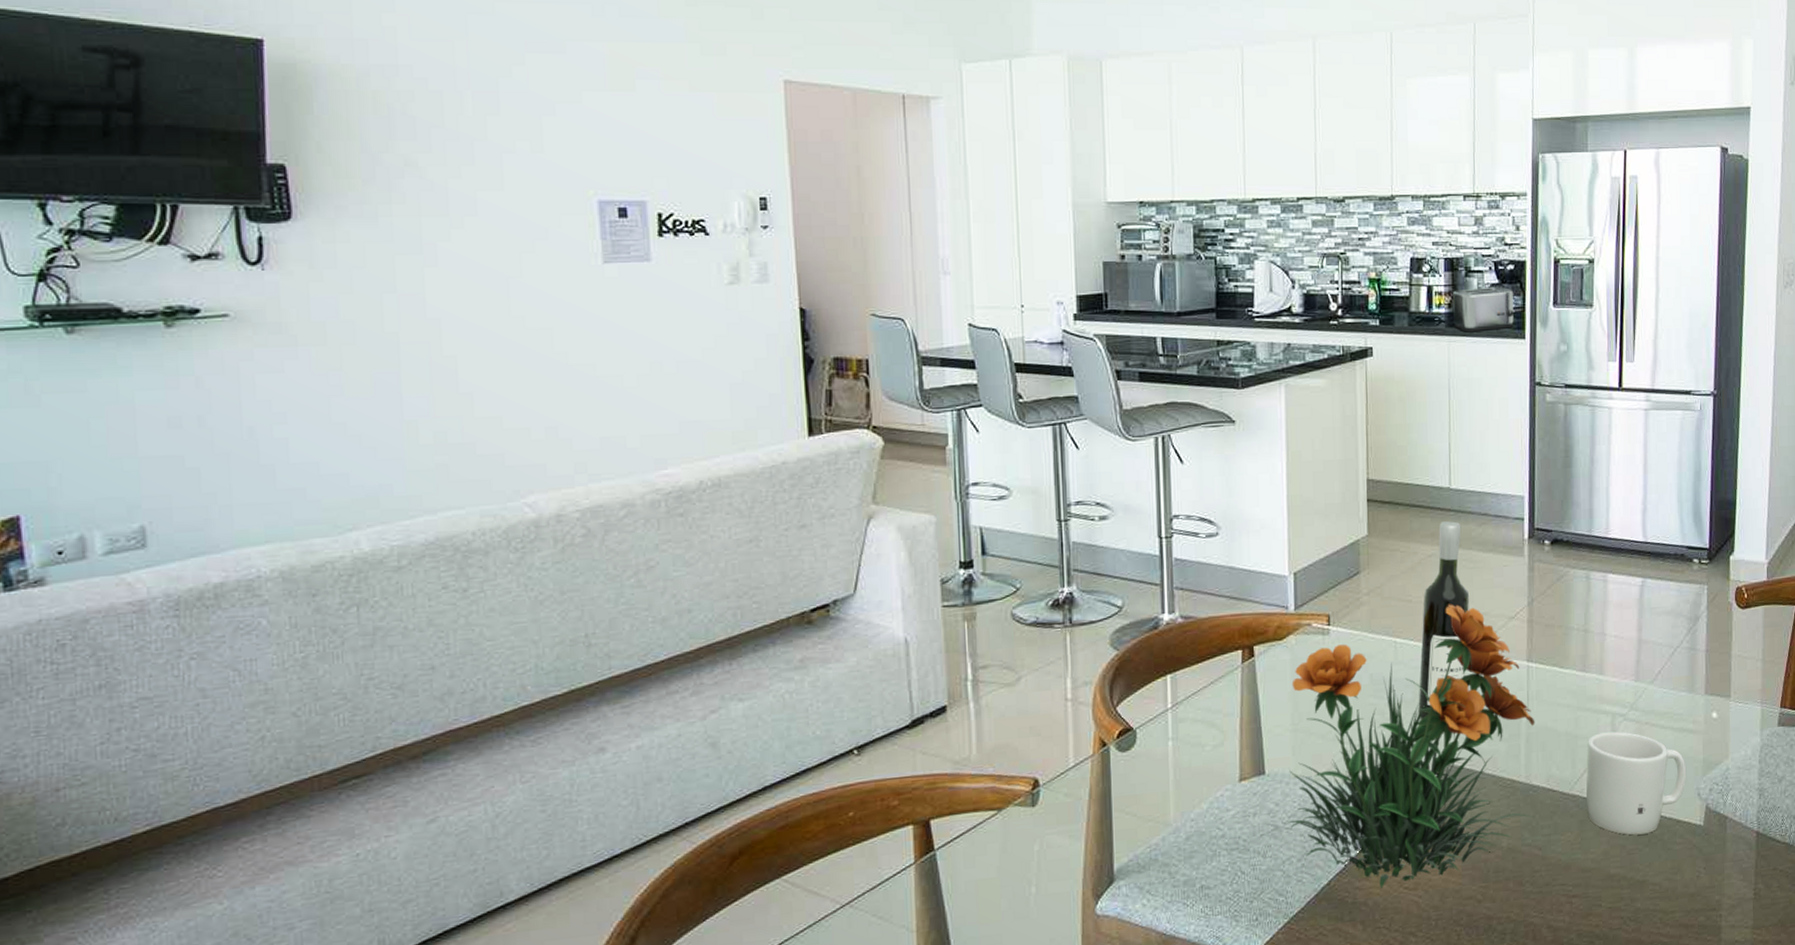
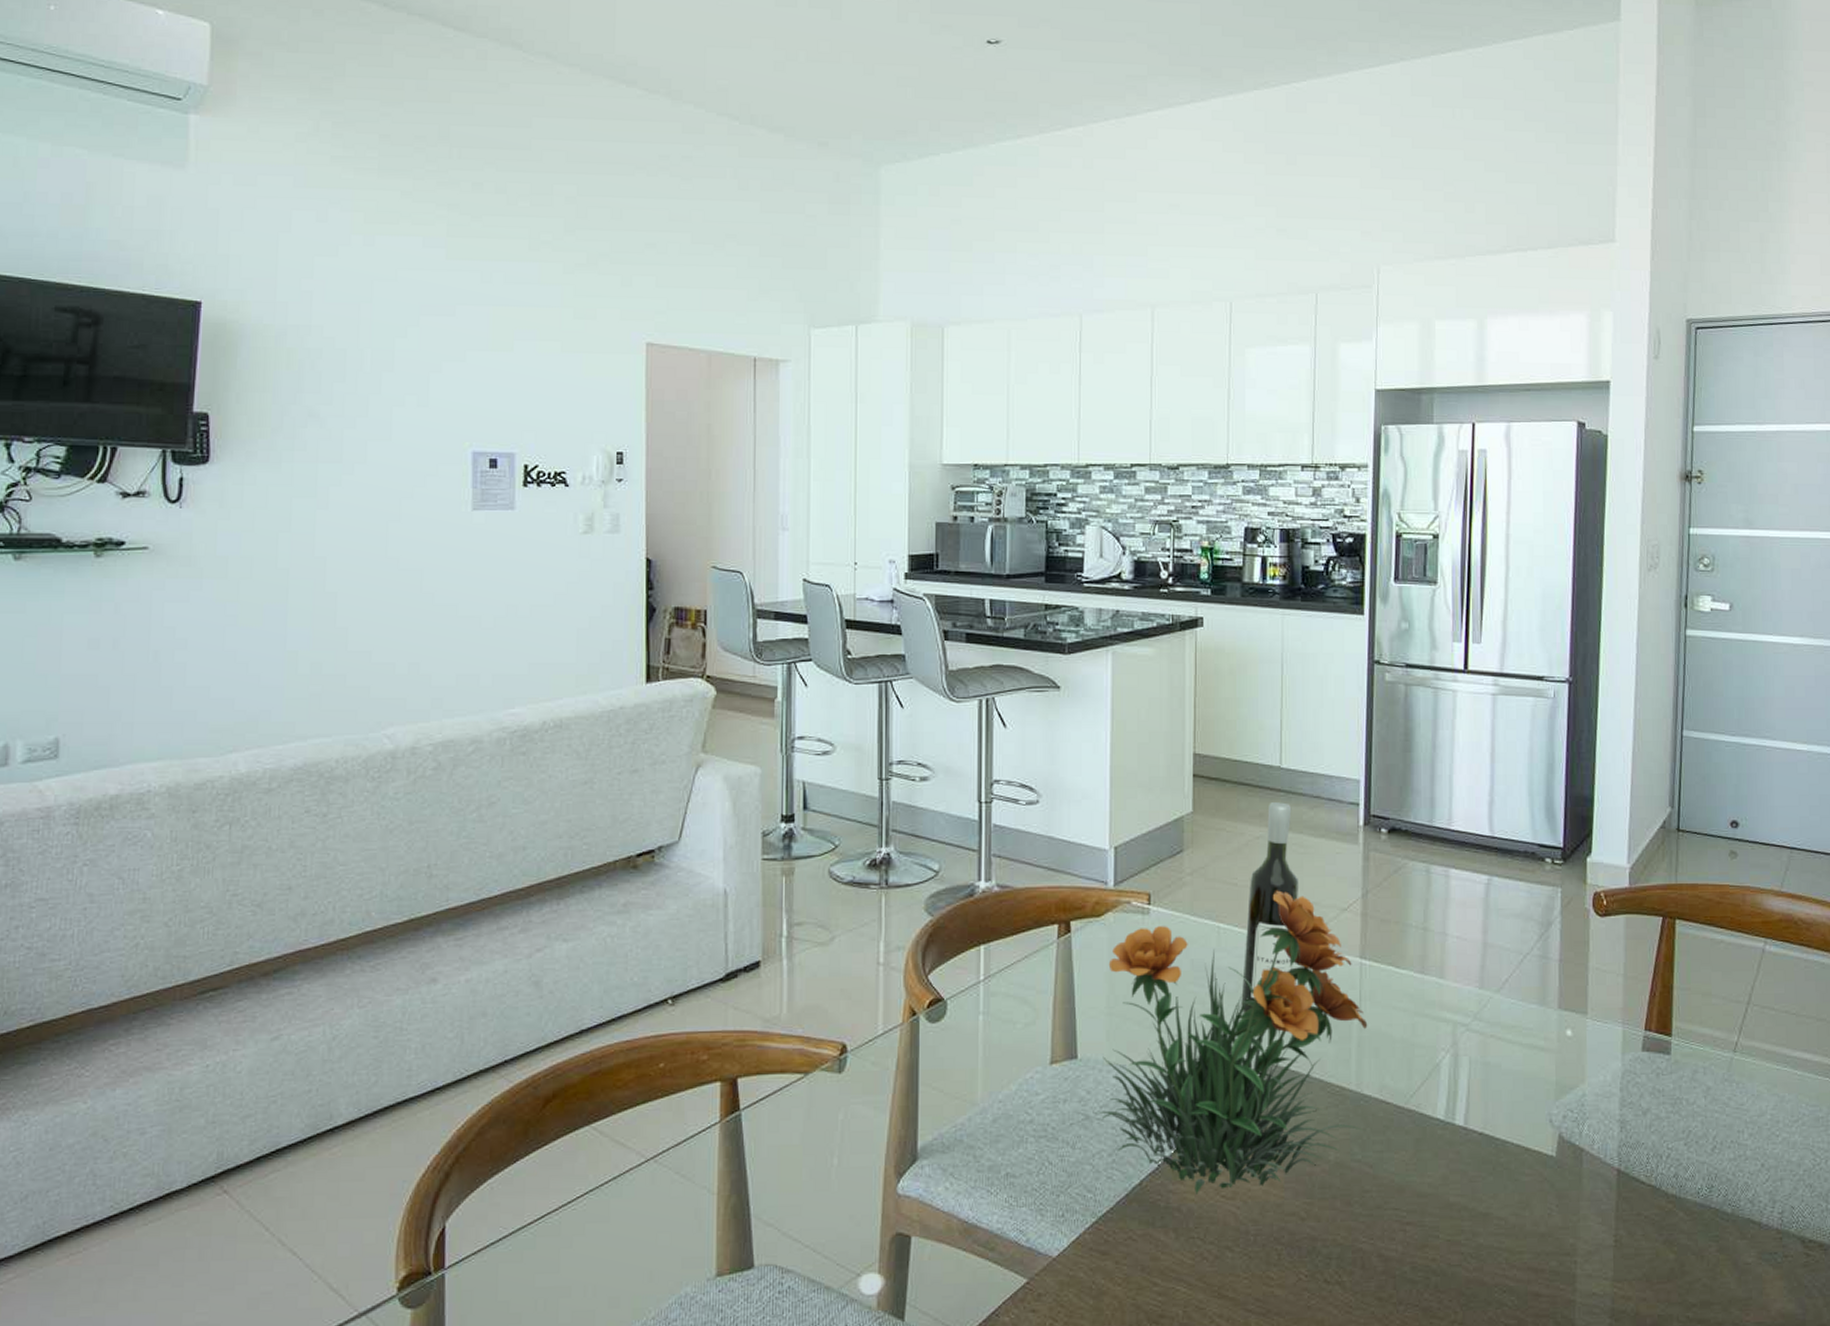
toaster: present [1453,286,1514,334] -> none [1288,559,1353,607]
mug: present [1585,731,1687,836] -> none [1422,1042,1537,1161]

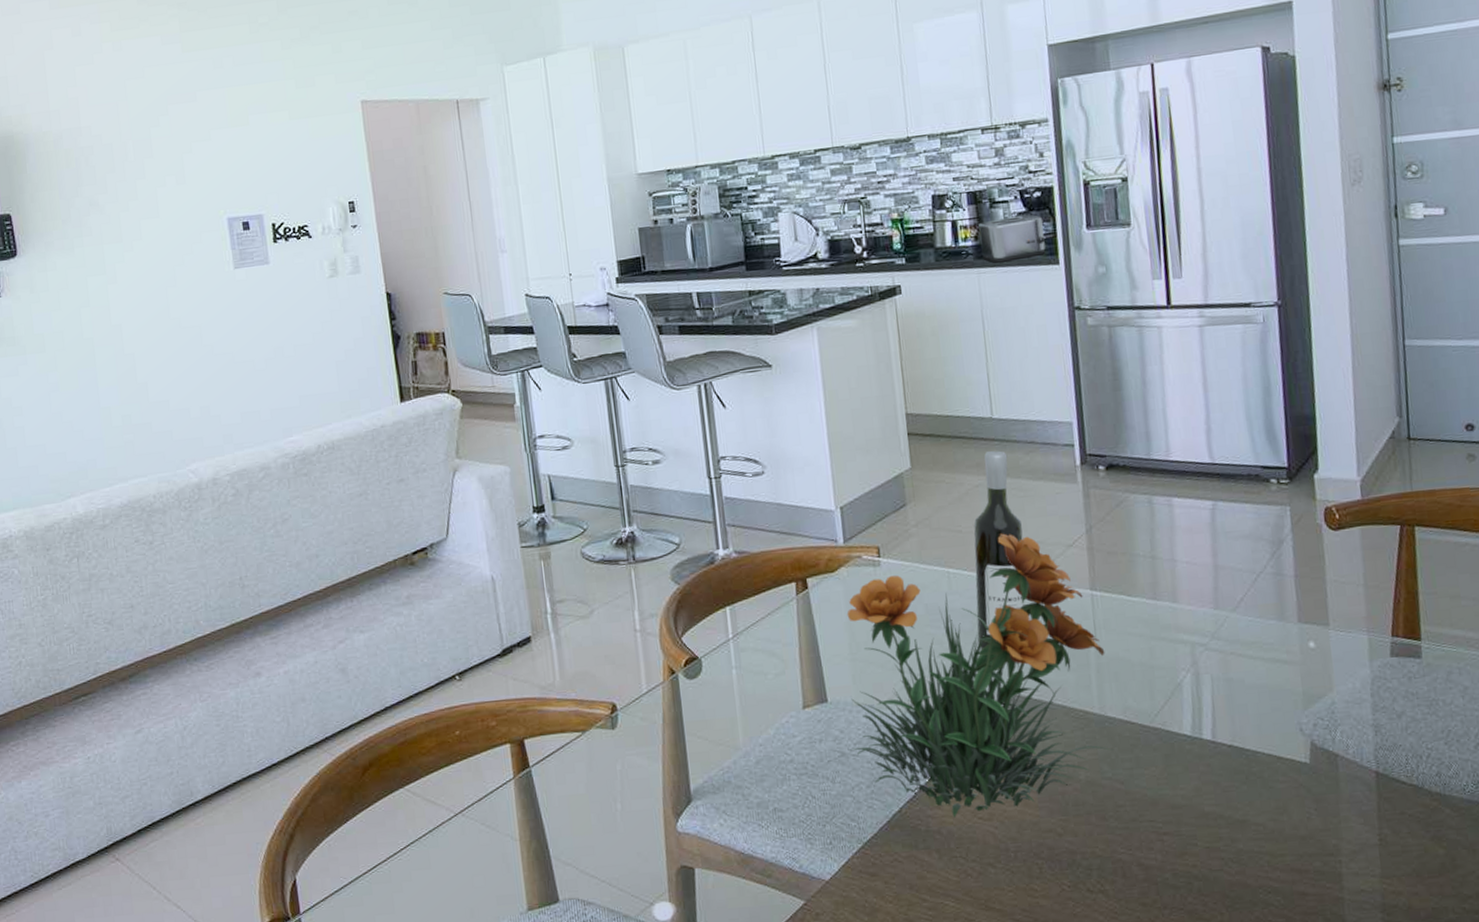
toaster: none [1288,559,1353,607] -> present [978,214,1046,264]

